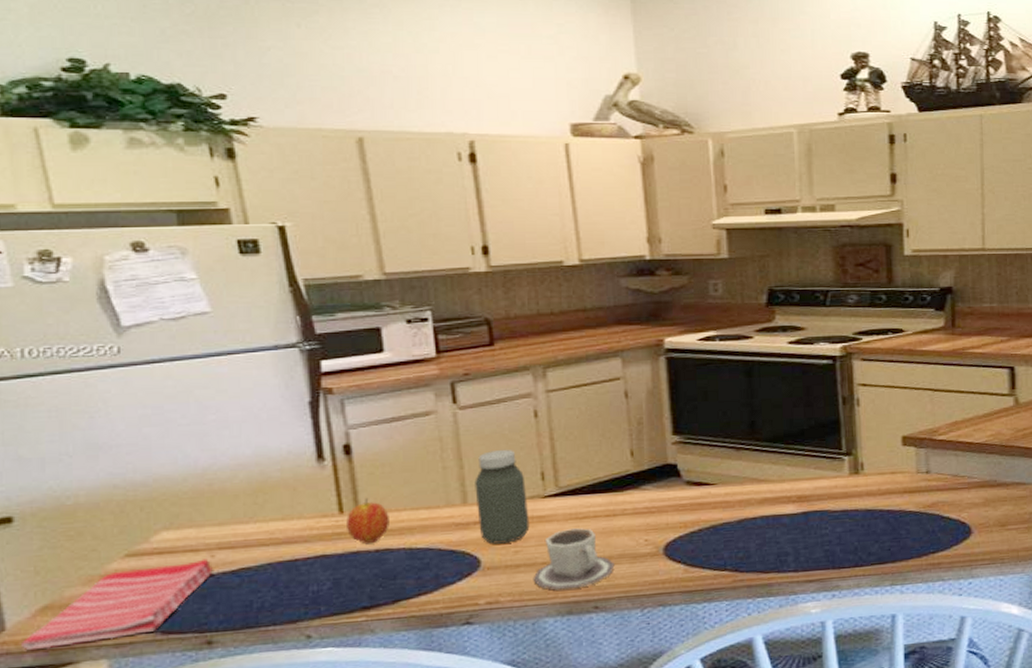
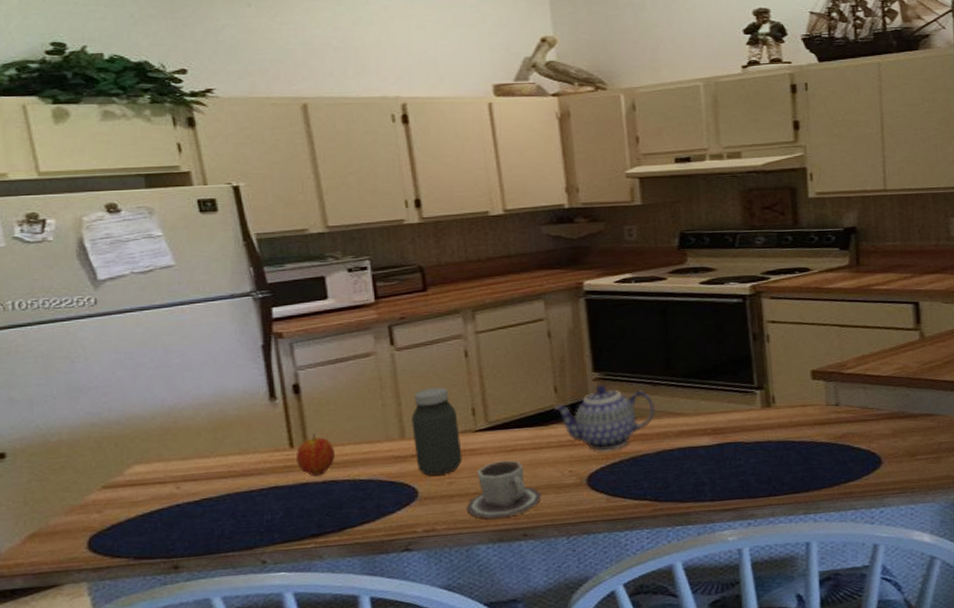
dish towel: present [21,558,213,651] -> none [13,490,179,574]
teapot: none [628,449,738,519] -> present [553,385,655,451]

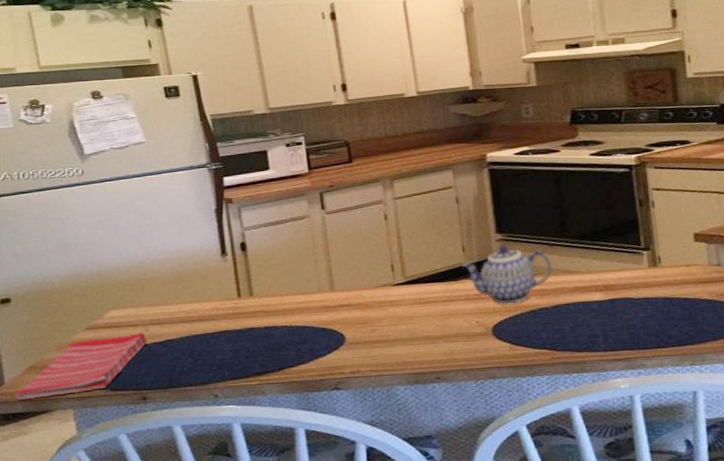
dish towel: none [13,490,179,574] -> present [15,332,147,401]
fruit: present [296,434,335,477] -> none [243,285,275,323]
jar: present [411,387,462,476] -> none [339,246,383,324]
cup: present [466,460,541,519] -> none [386,311,452,363]

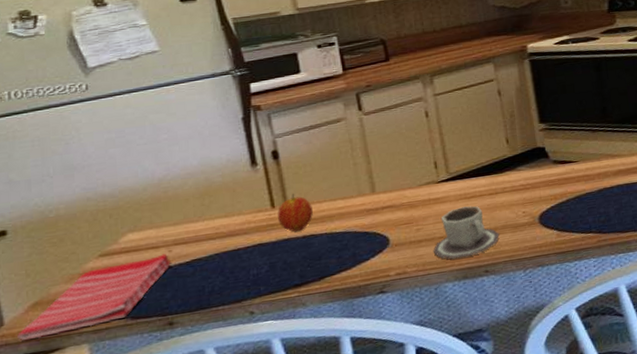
fruit: none [243,285,275,323] -> present [278,194,313,232]
cup: none [386,311,452,363] -> present [433,206,499,259]
teapot: present [461,245,552,304] -> none [505,134,595,192]

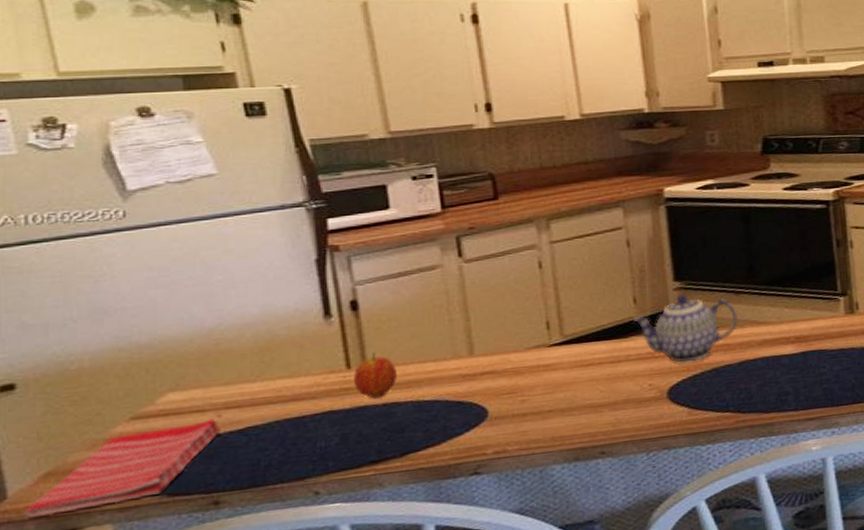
cup: present [433,206,499,259] -> none [539,375,620,437]
teapot: none [505,134,595,192] -> present [632,294,738,363]

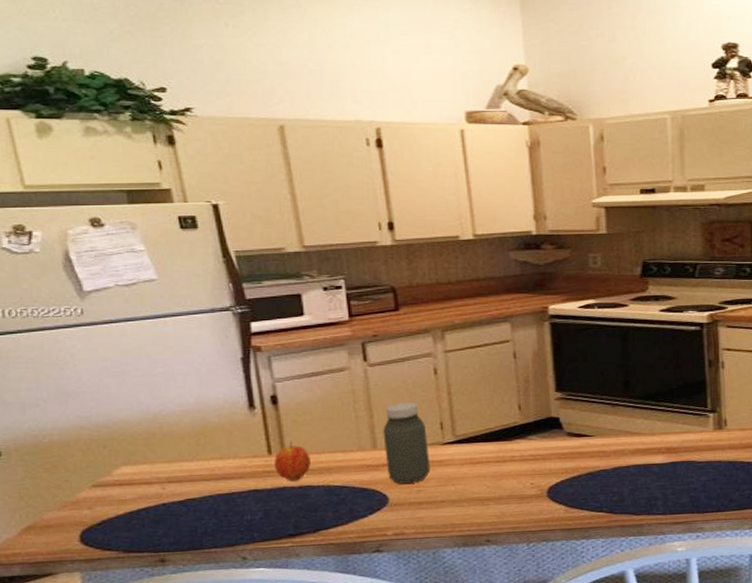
dish towel: present [23,418,220,519] -> none [11,490,164,563]
jar: none [481,300,536,394] -> present [383,401,431,484]
teapot: present [632,294,738,363] -> none [516,404,613,466]

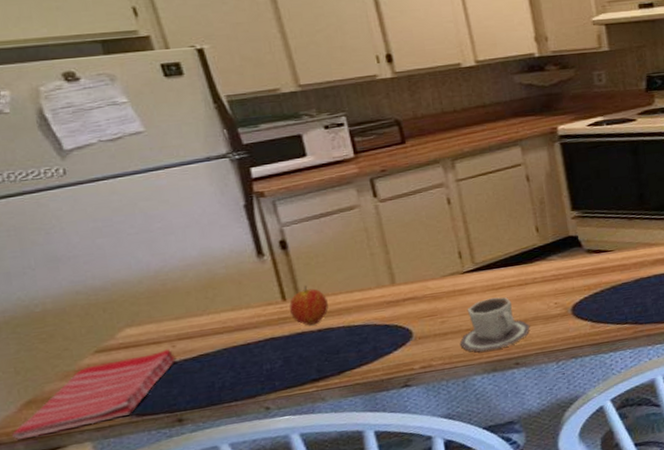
dish towel: none [11,490,164,563] -> present [12,349,176,440]
jar: present [383,401,431,484] -> none [400,234,453,317]
cup: none [433,472,504,525] -> present [459,297,530,352]

